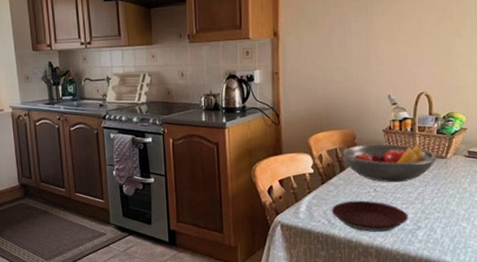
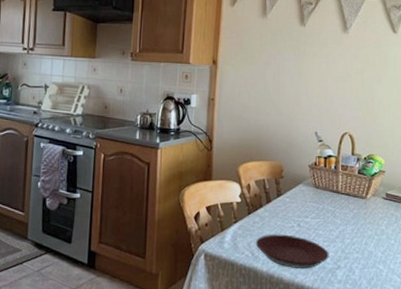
fruit bowl: present [341,144,438,183] -> none [269,178,358,219]

